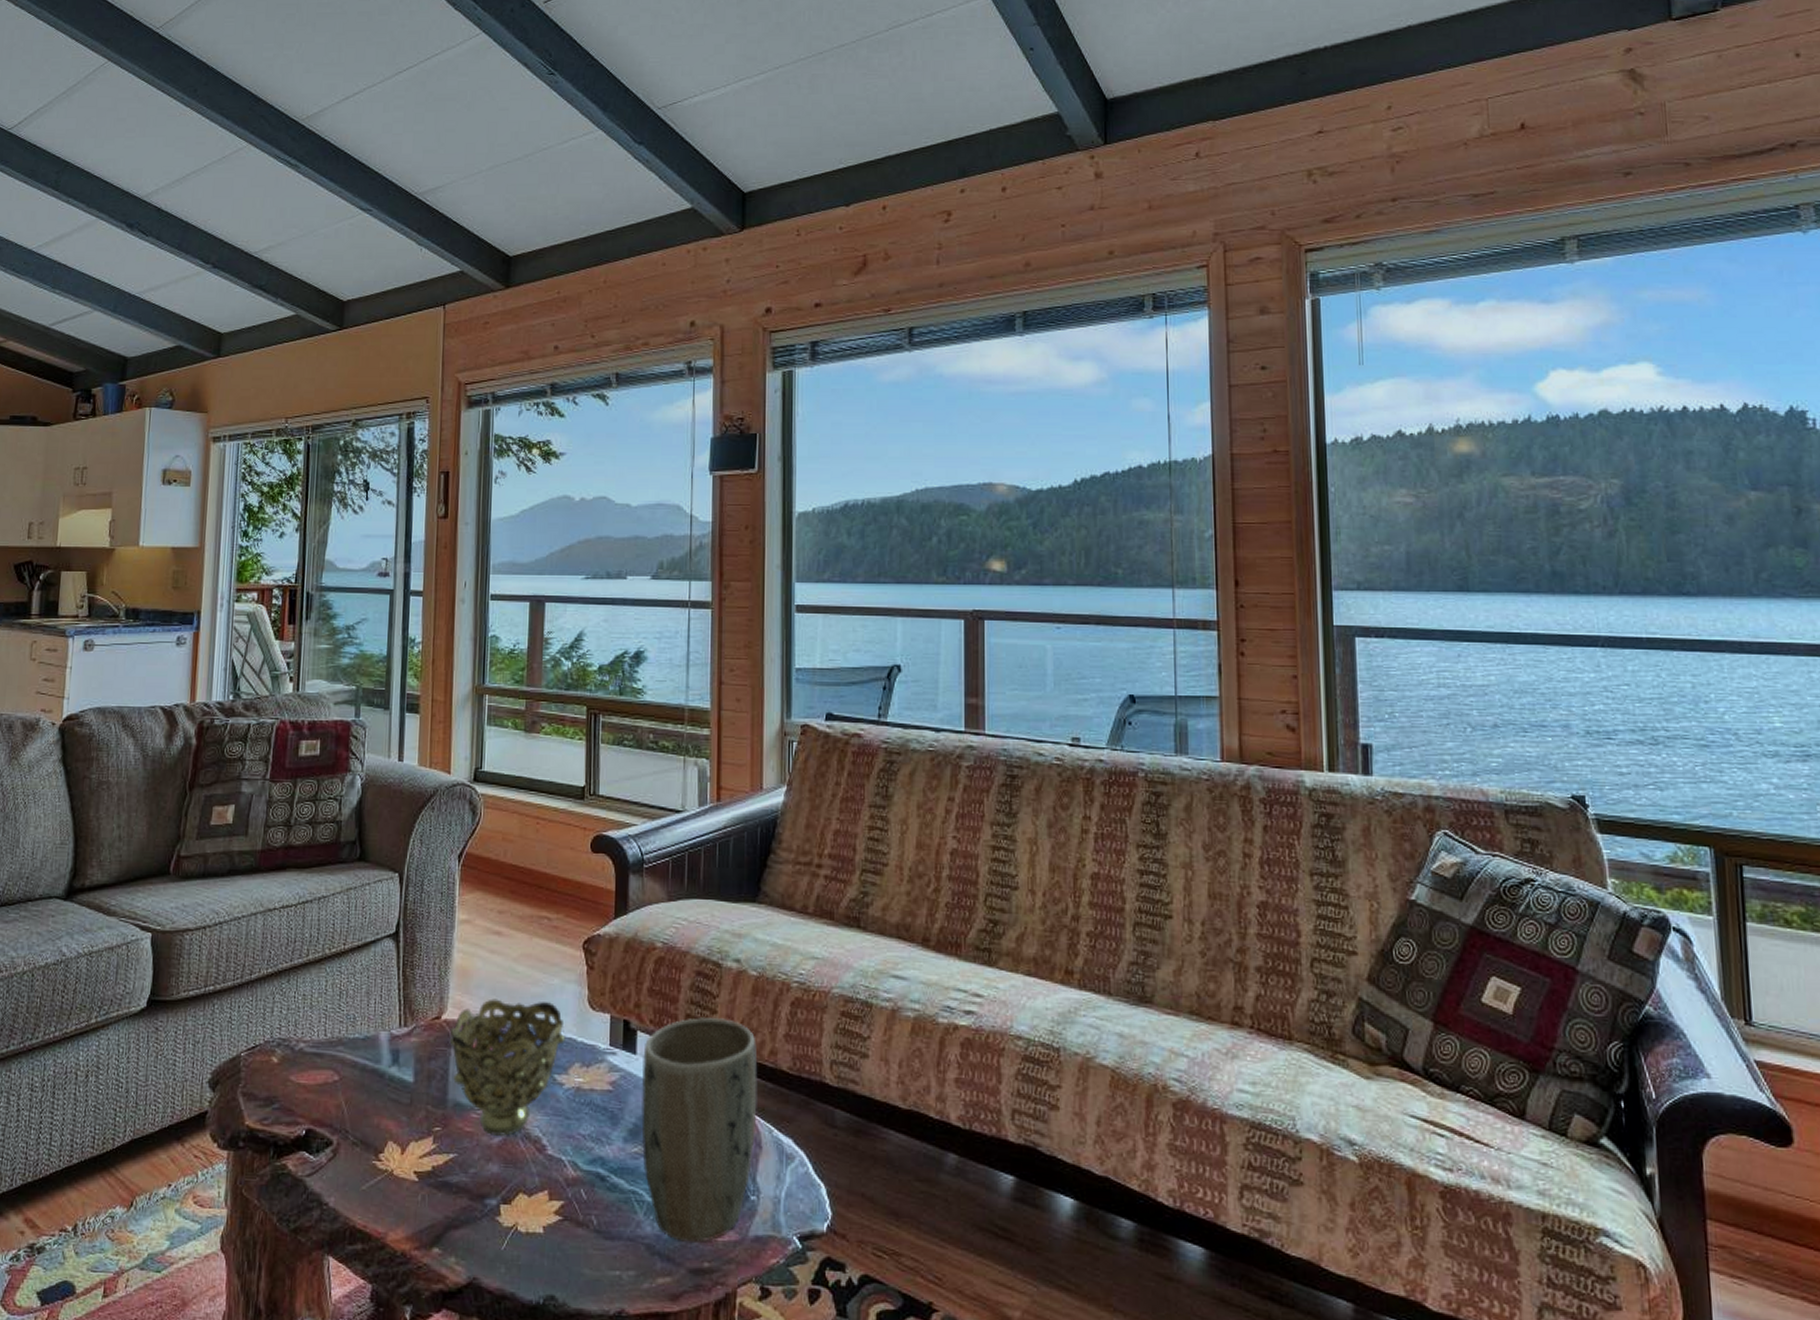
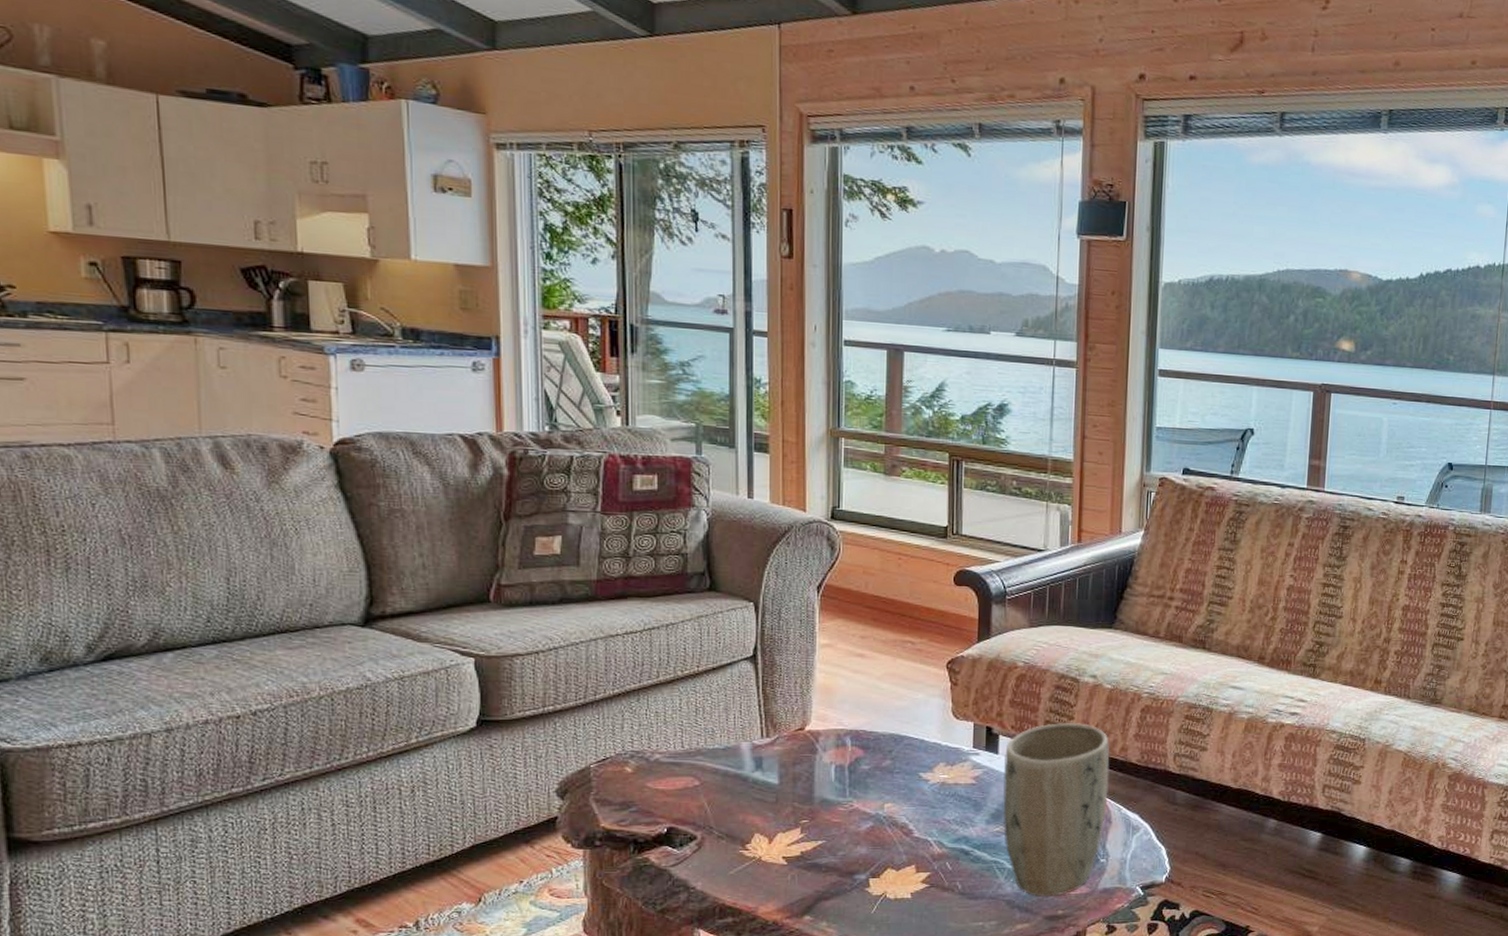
decorative bowl: present [449,999,566,1137] -> none [814,712,930,825]

